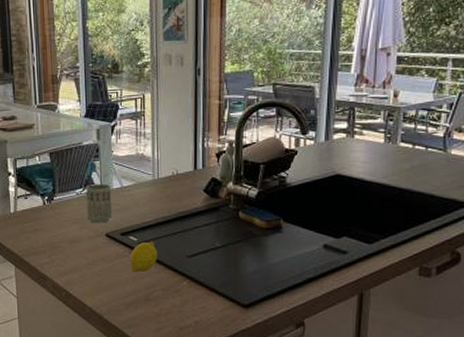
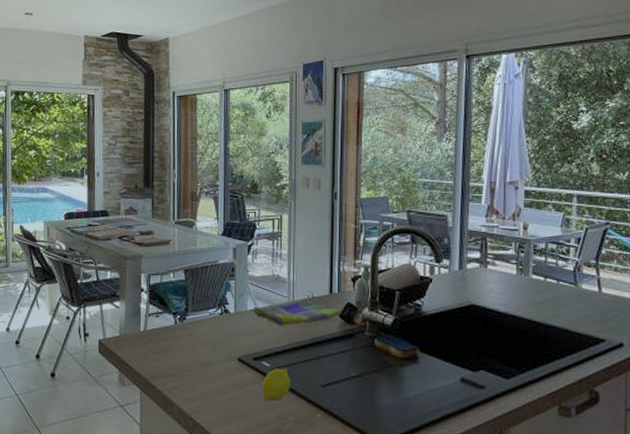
cup: present [86,183,113,223] -> none [219,303,246,346]
dish towel: none [117,177,206,202] -> present [251,300,342,326]

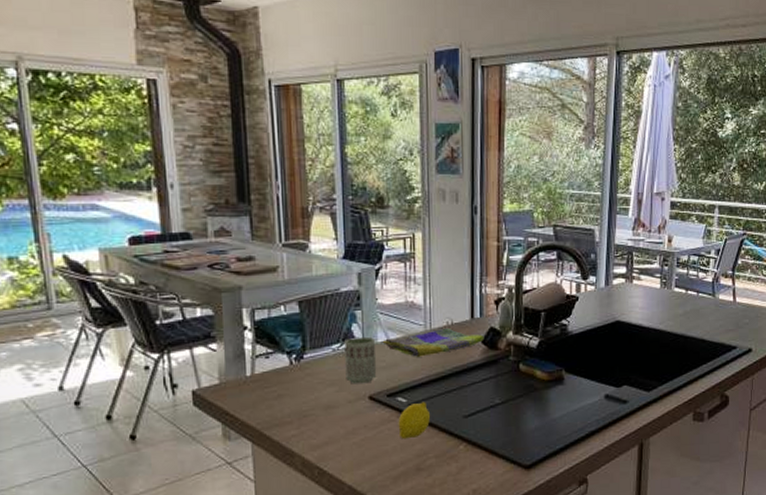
cup: none [219,303,246,346] -> present [344,336,377,384]

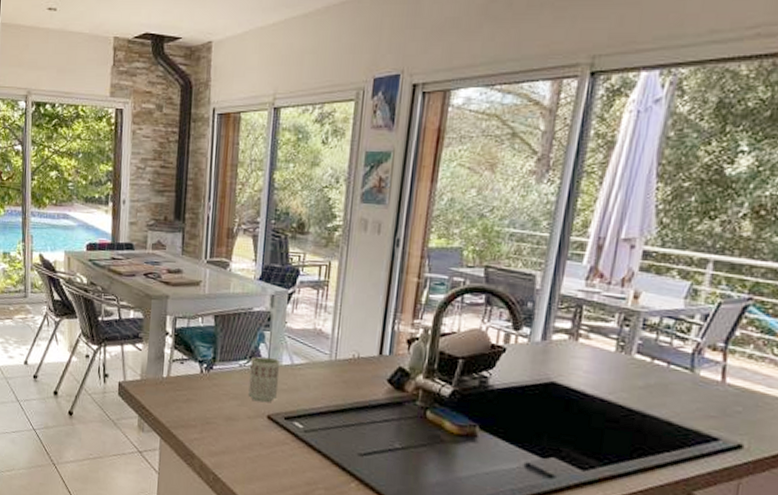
dish towel: present [382,327,485,357] -> none [286,360,391,386]
fruit: present [398,402,431,440] -> none [291,431,326,465]

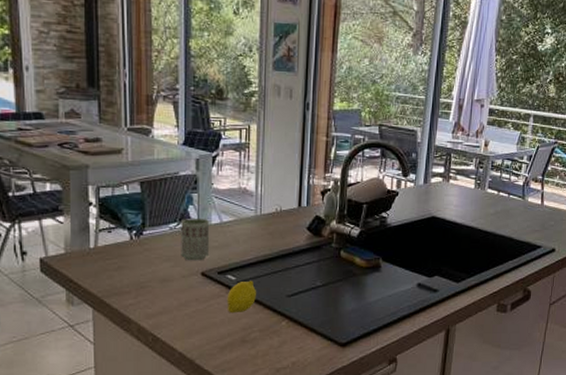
fruit: none [291,431,326,465] -> present [227,280,257,314]

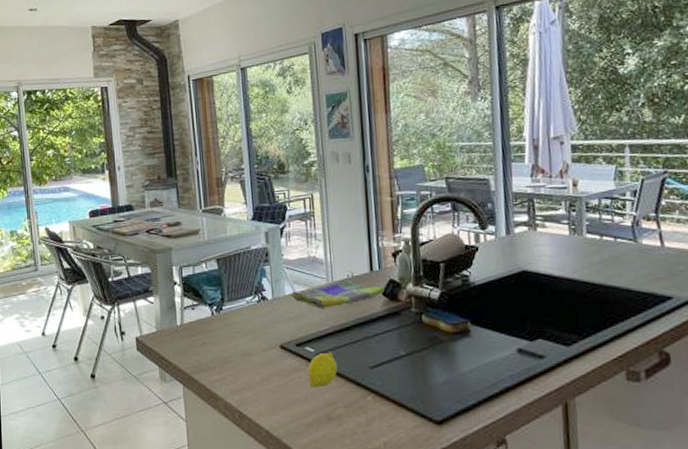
cup: present [181,217,210,261] -> none [256,289,286,334]
dish towel: none [216,214,310,239] -> present [289,280,385,309]

